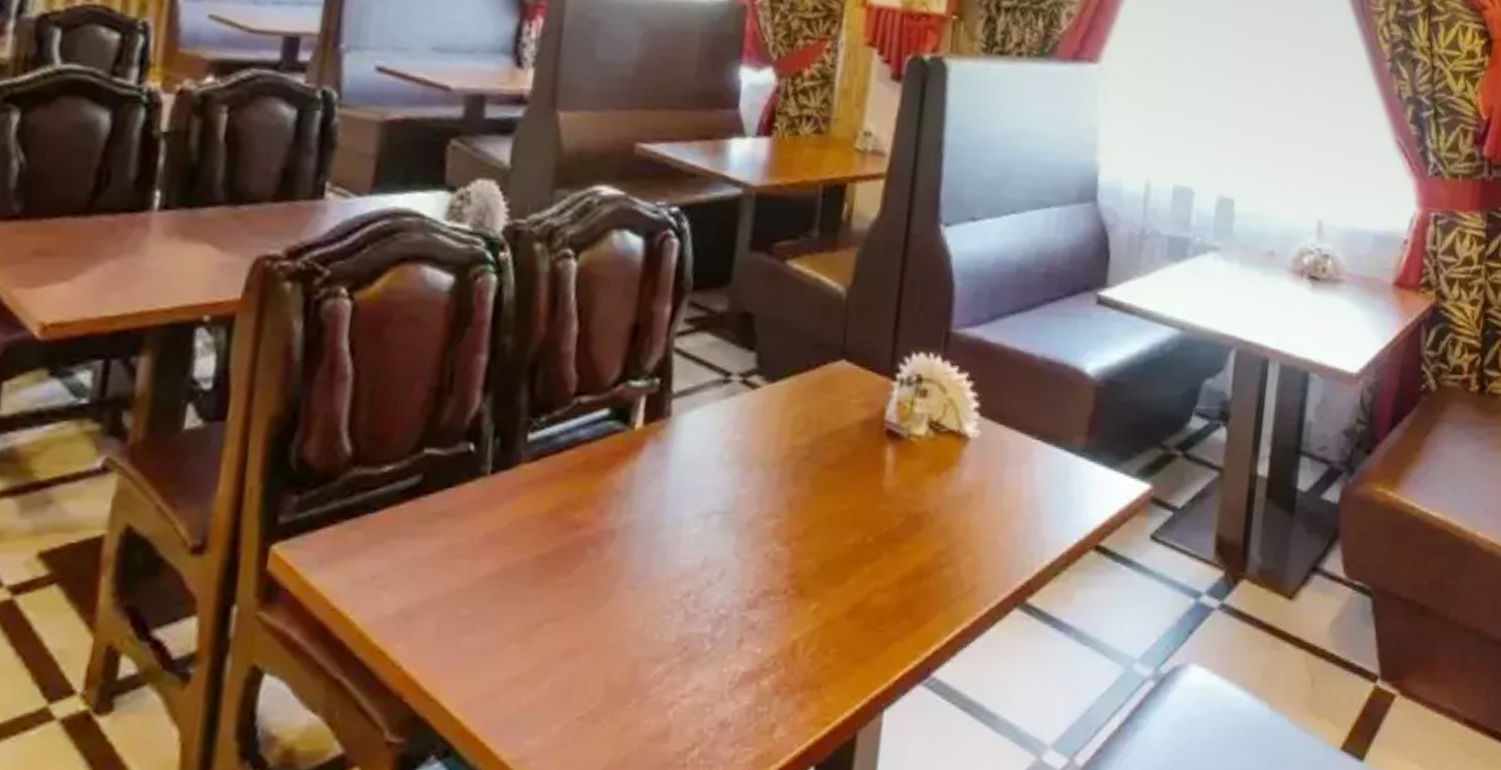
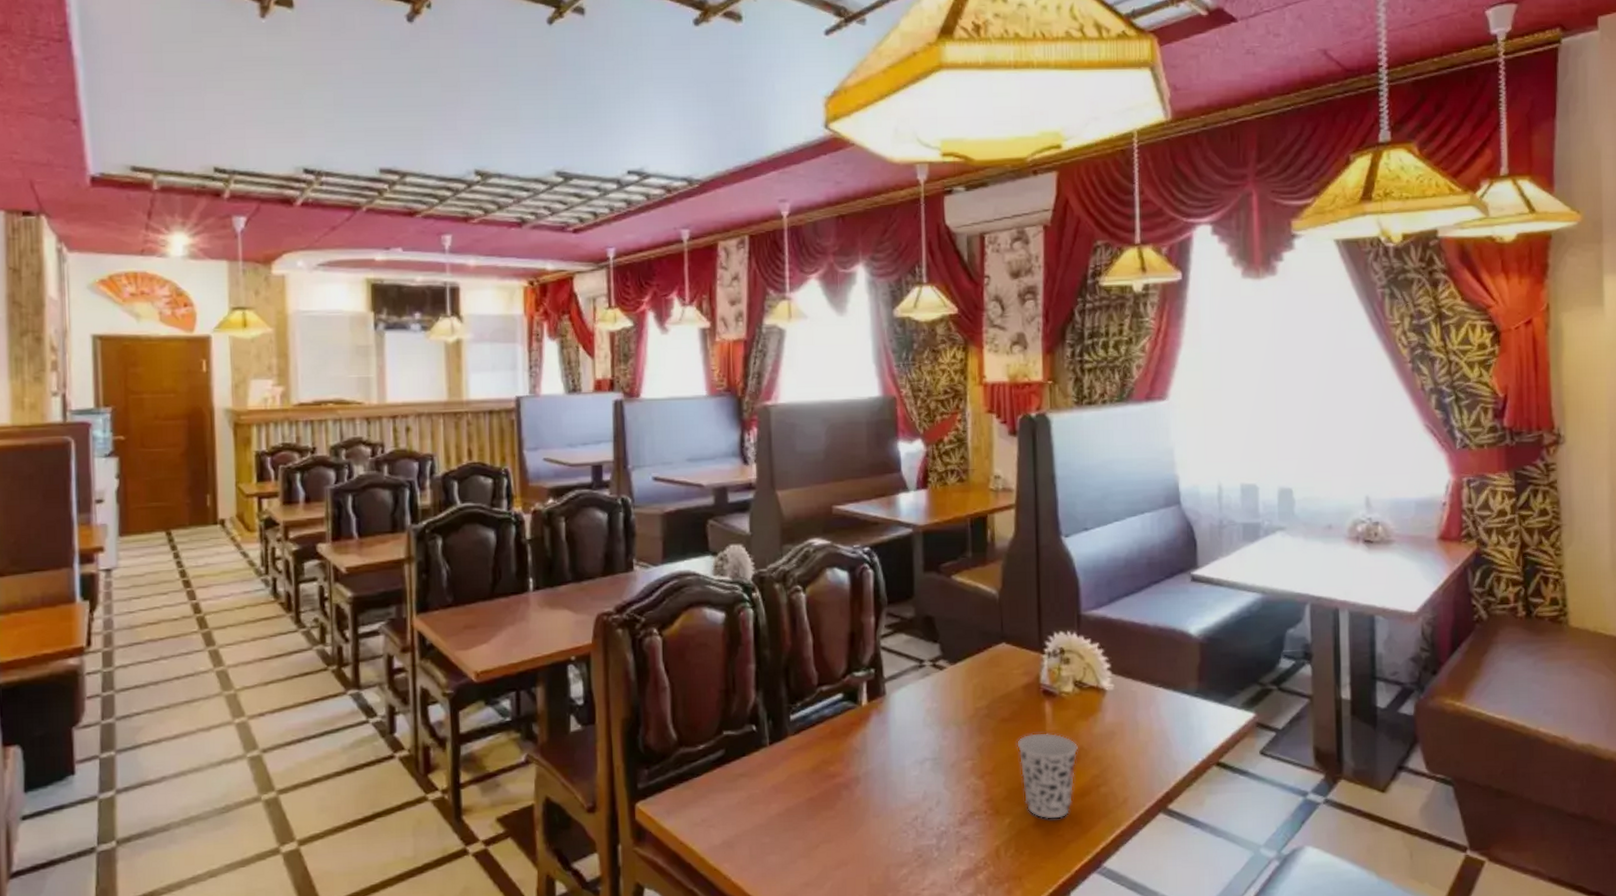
cup: none [840,488,922,608] -> present [1017,733,1078,819]

